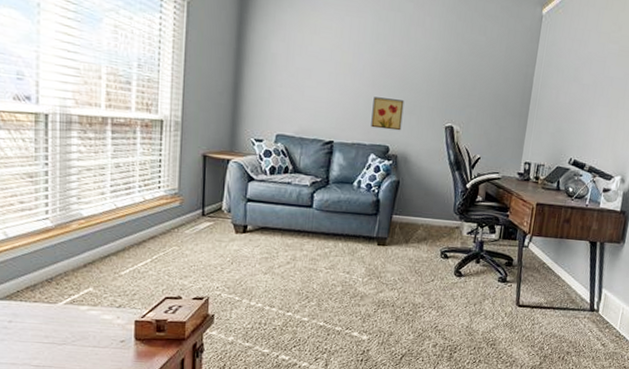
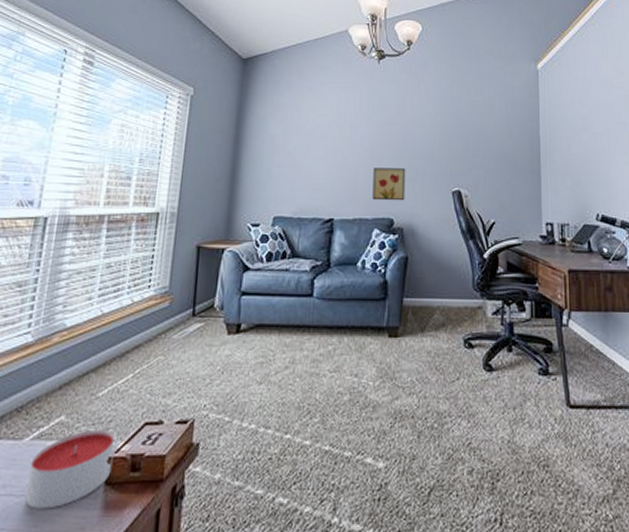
candle: none [67,300,140,355] -> present [25,429,116,509]

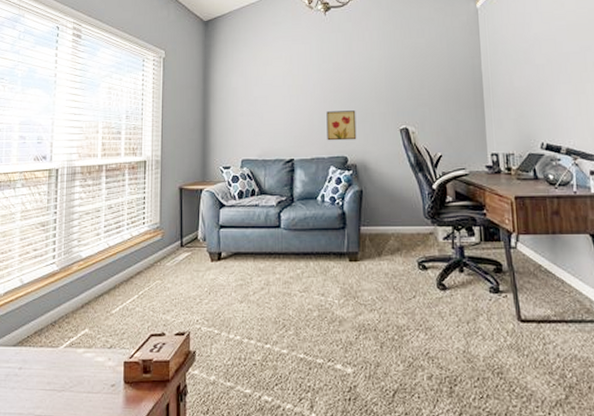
candle: present [25,429,116,509] -> none [65,339,129,402]

